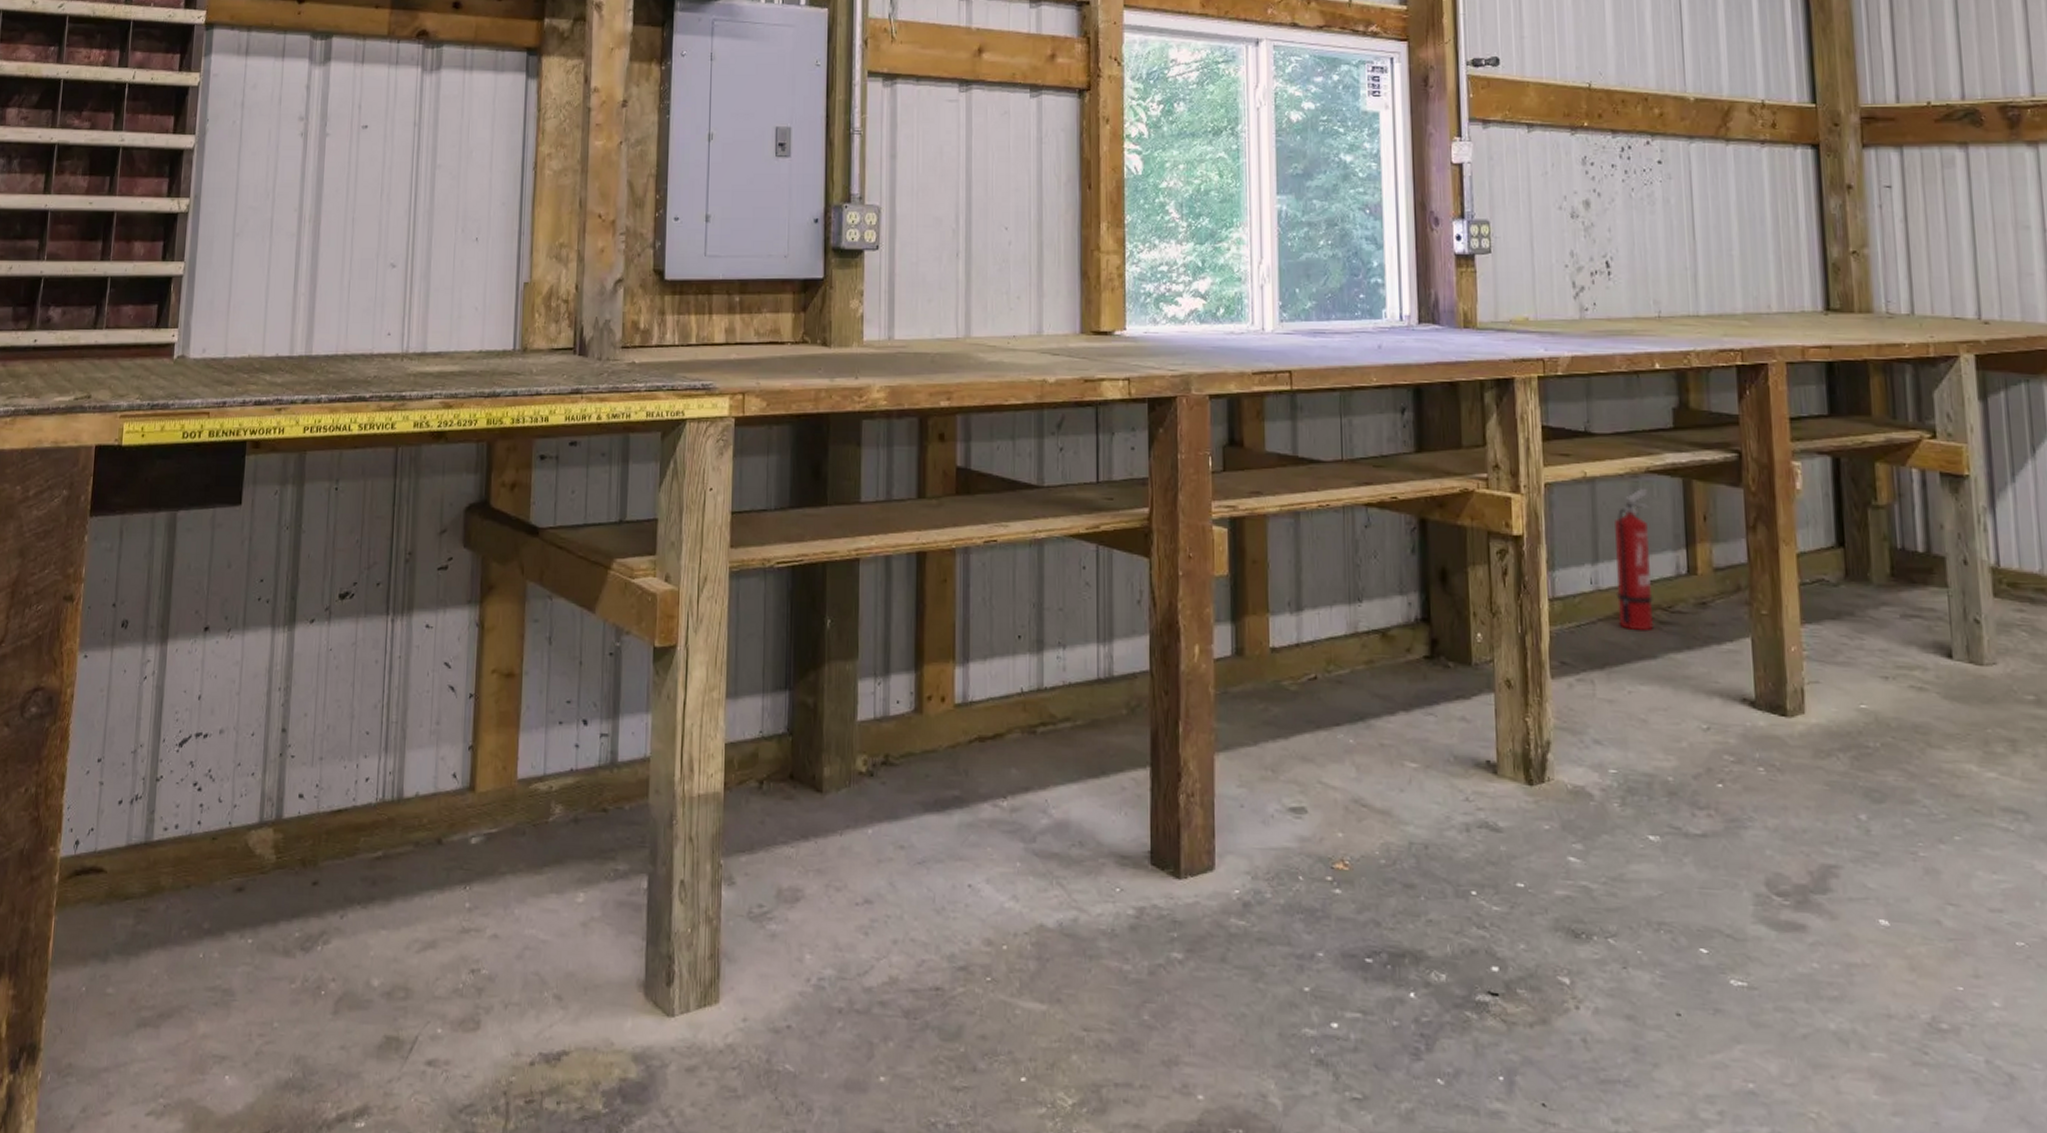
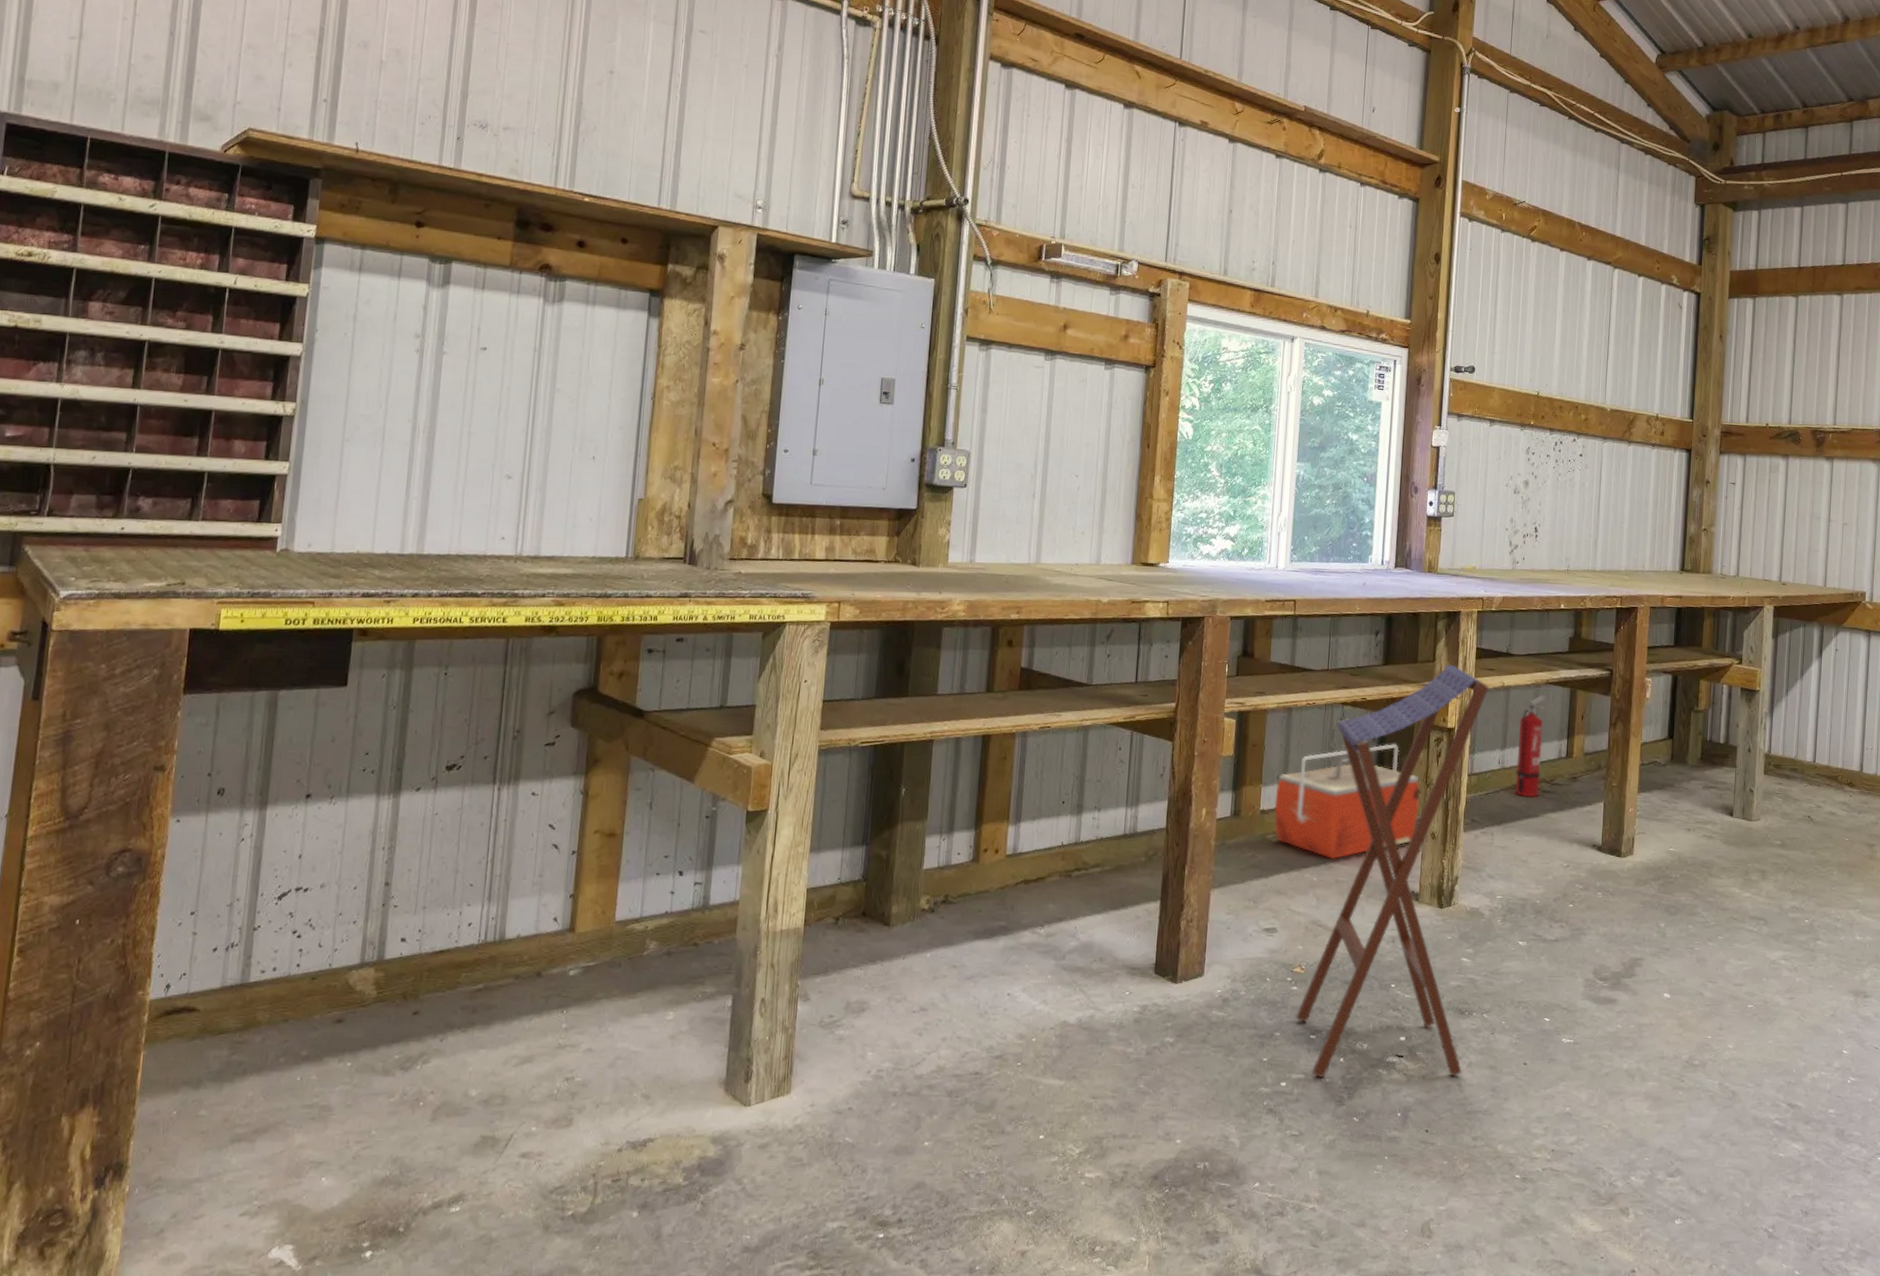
cooler: none [1287,558,1486,716] -> present [1274,744,1420,860]
stool: none [1343,447,1586,1028] -> present [1295,663,1490,1079]

